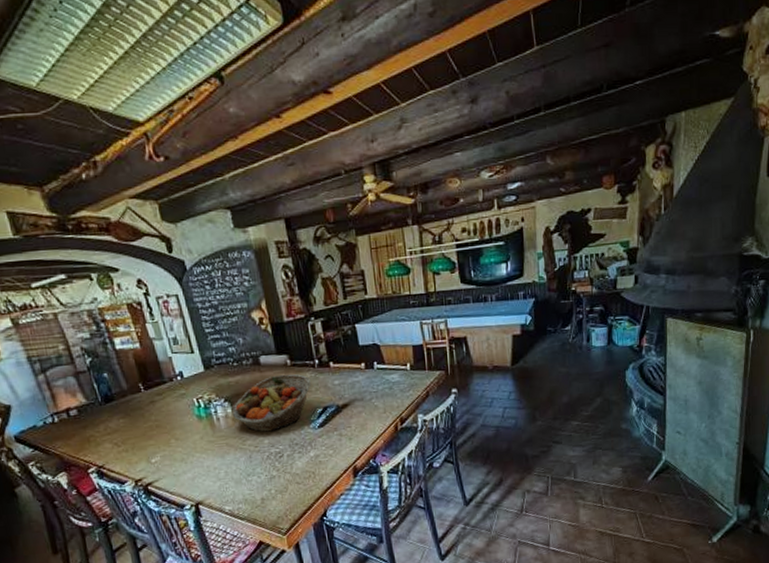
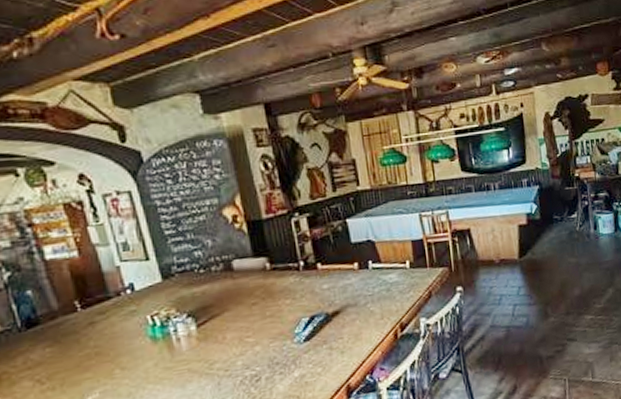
fruit basket: present [232,373,312,432] -> none [196,279,296,352]

